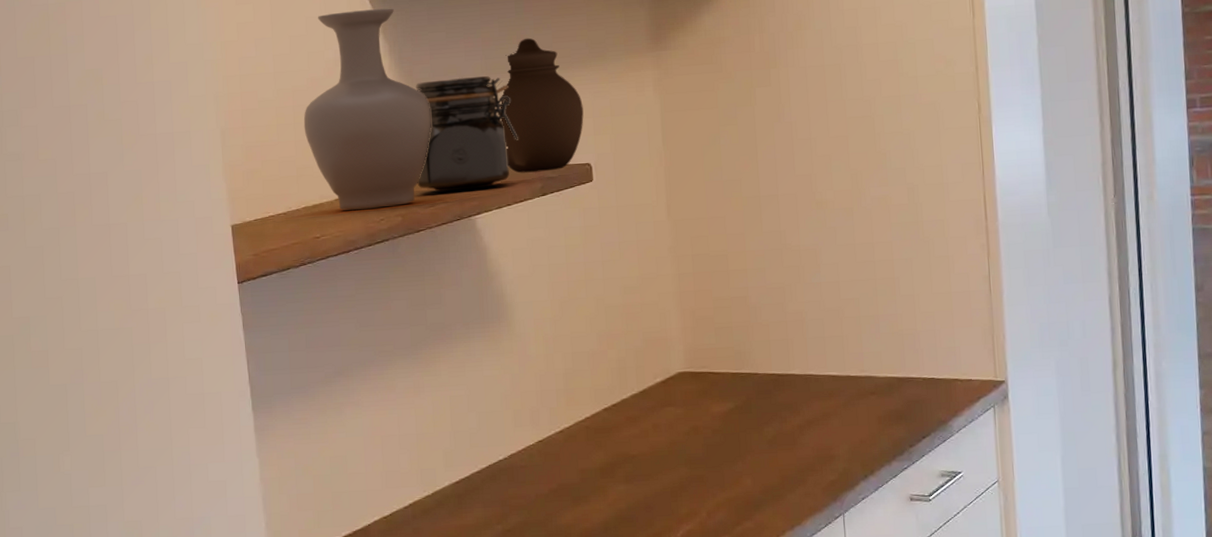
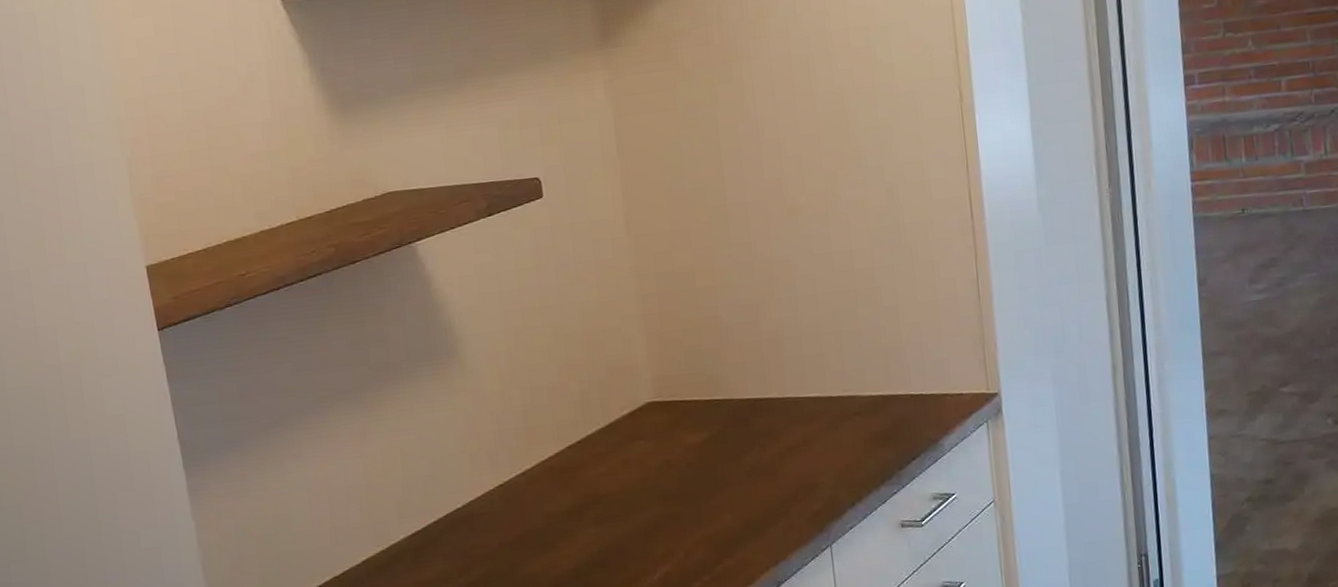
vase: present [303,8,432,210] -> none [218,13,362,244]
jar: present [416,76,519,192] -> none [341,85,460,217]
jar: present [494,37,584,173] -> none [429,40,530,193]

